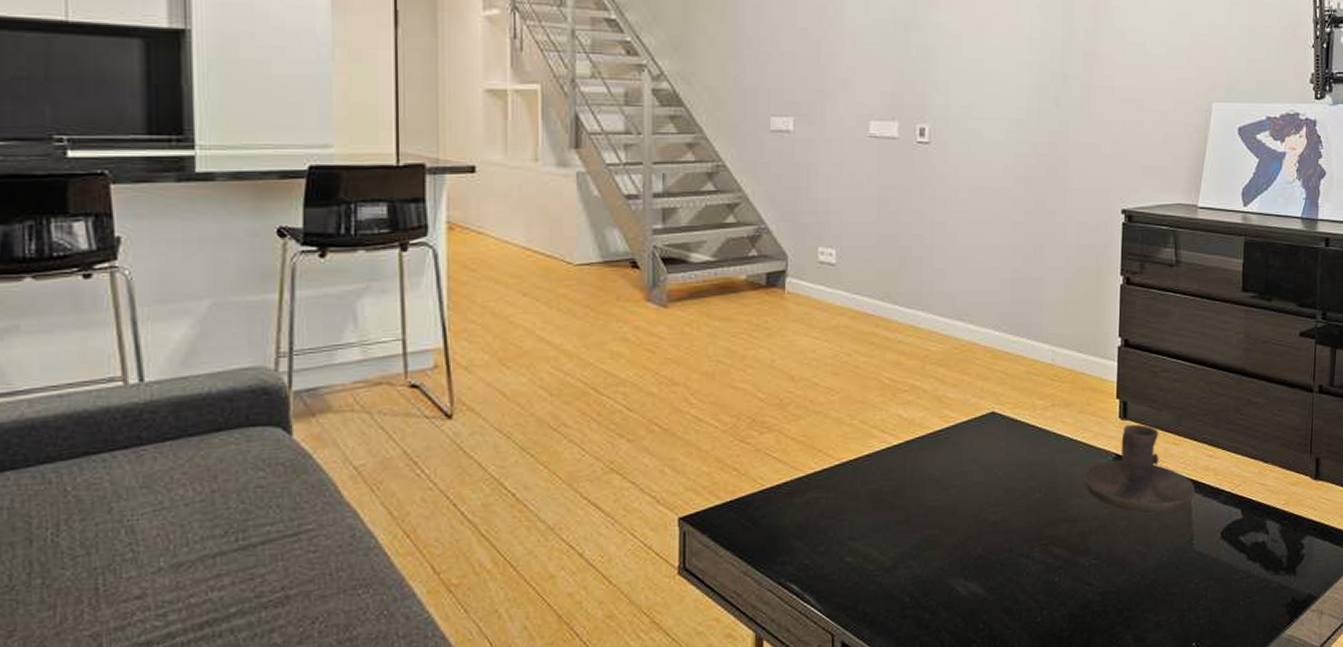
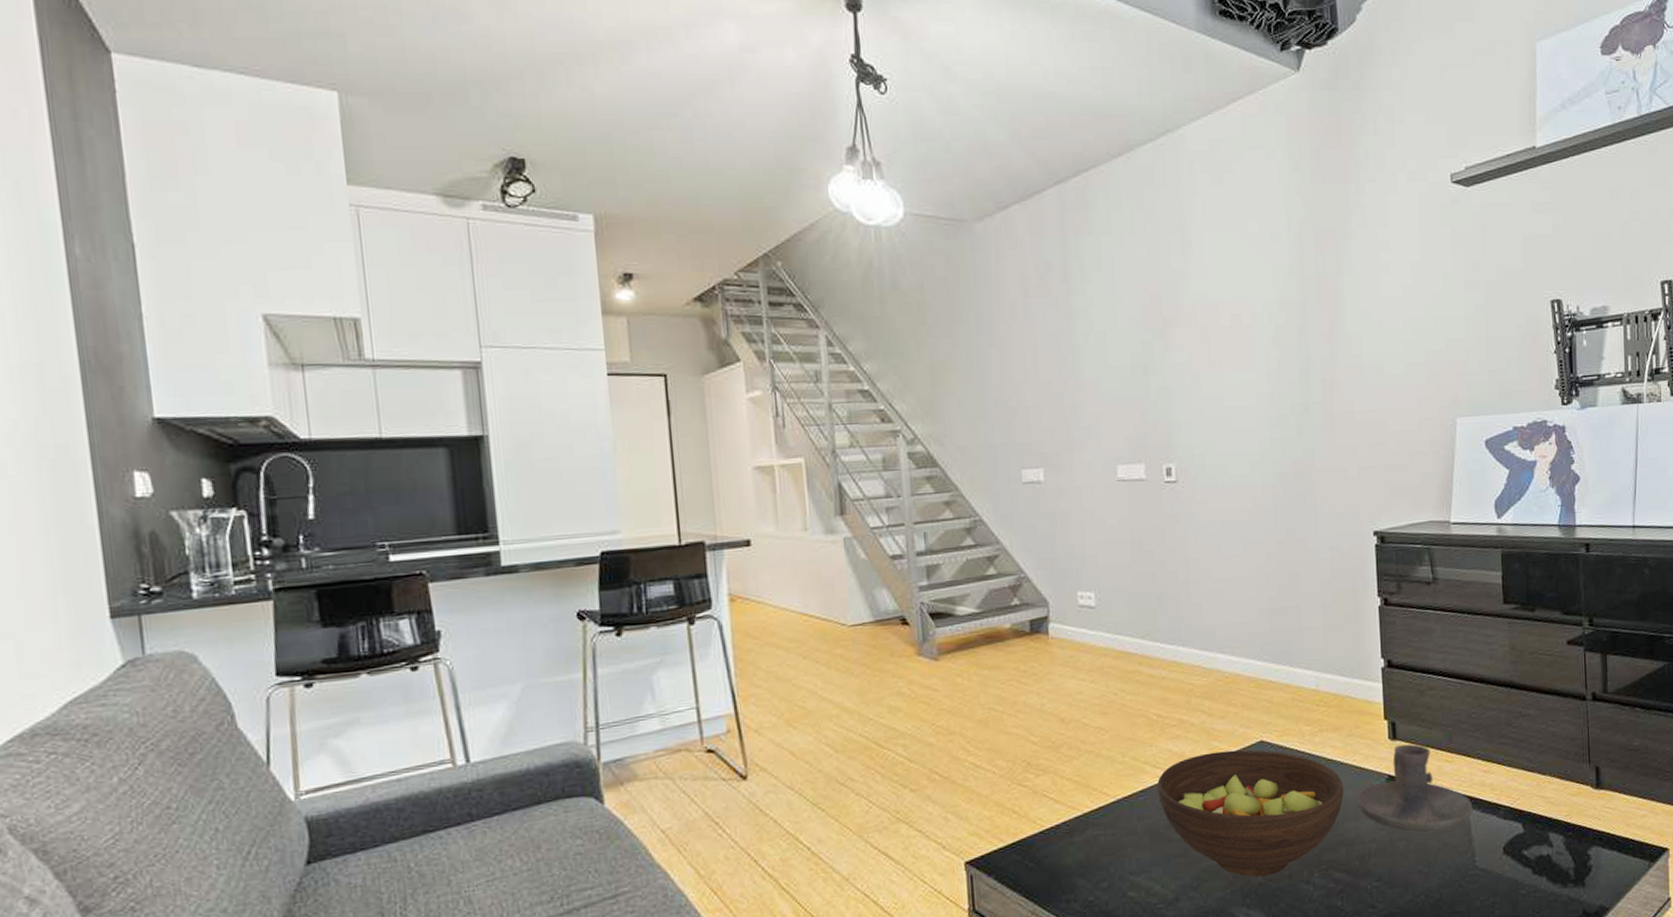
fruit bowl: none [884,419,1070,549] -> present [1157,749,1344,877]

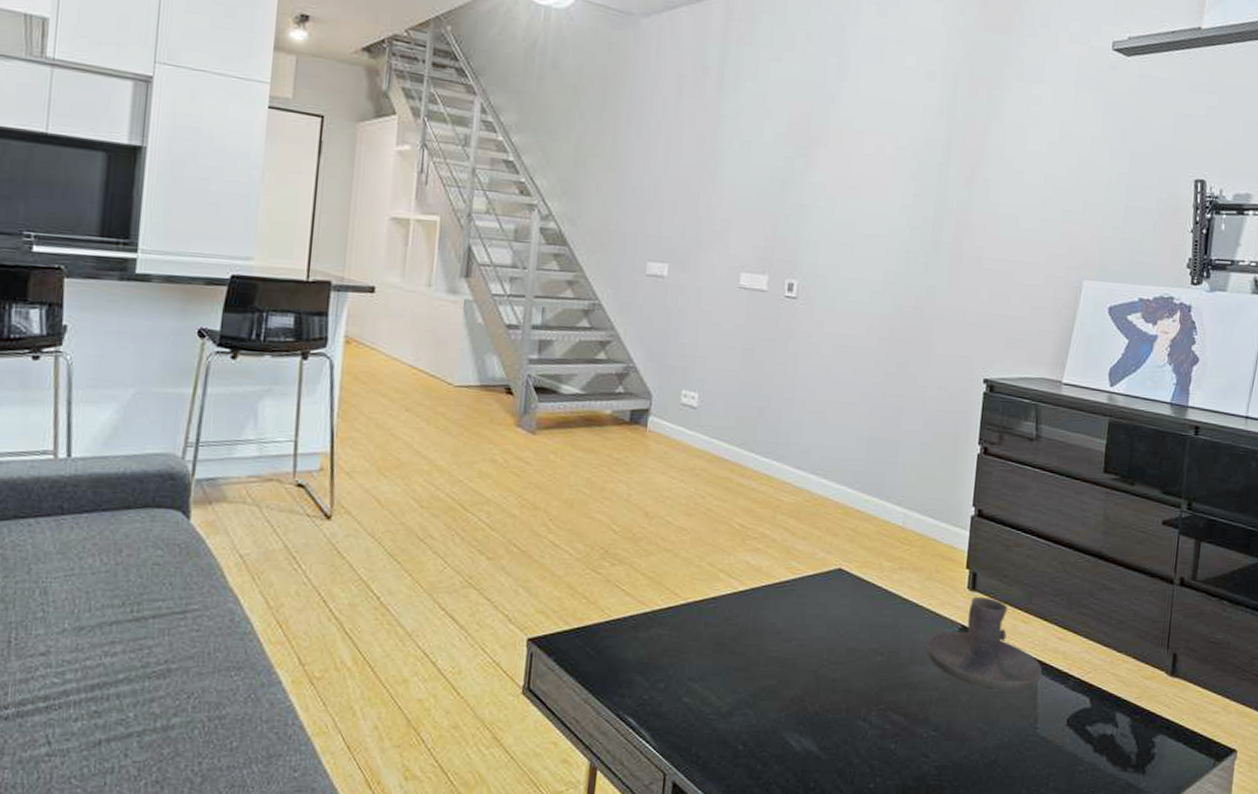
fruit bowl: present [1157,749,1344,877] -> none [728,571,915,705]

